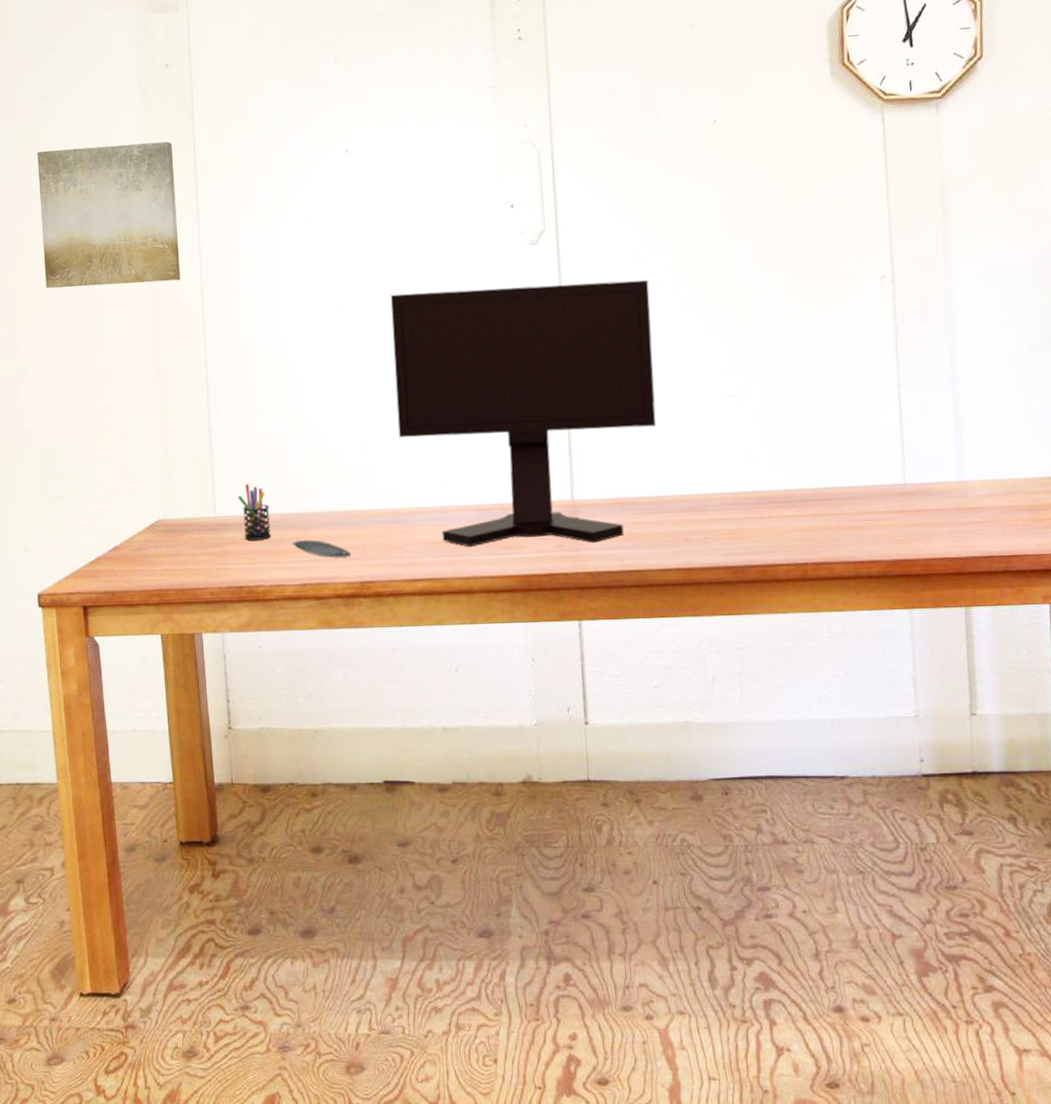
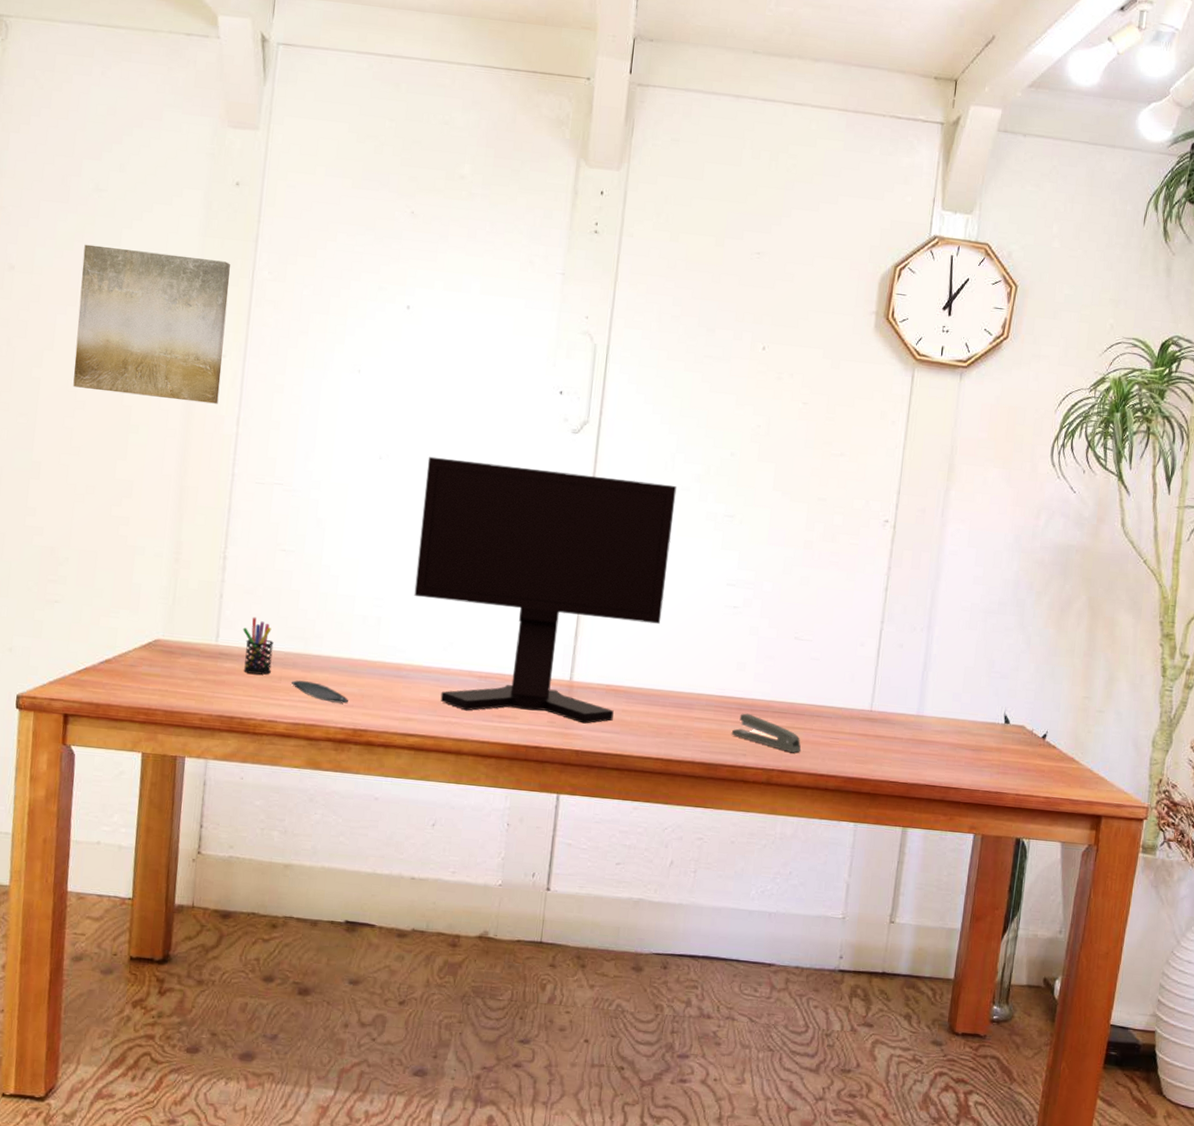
stapler: none [753,506,834,543] -> present [731,713,802,753]

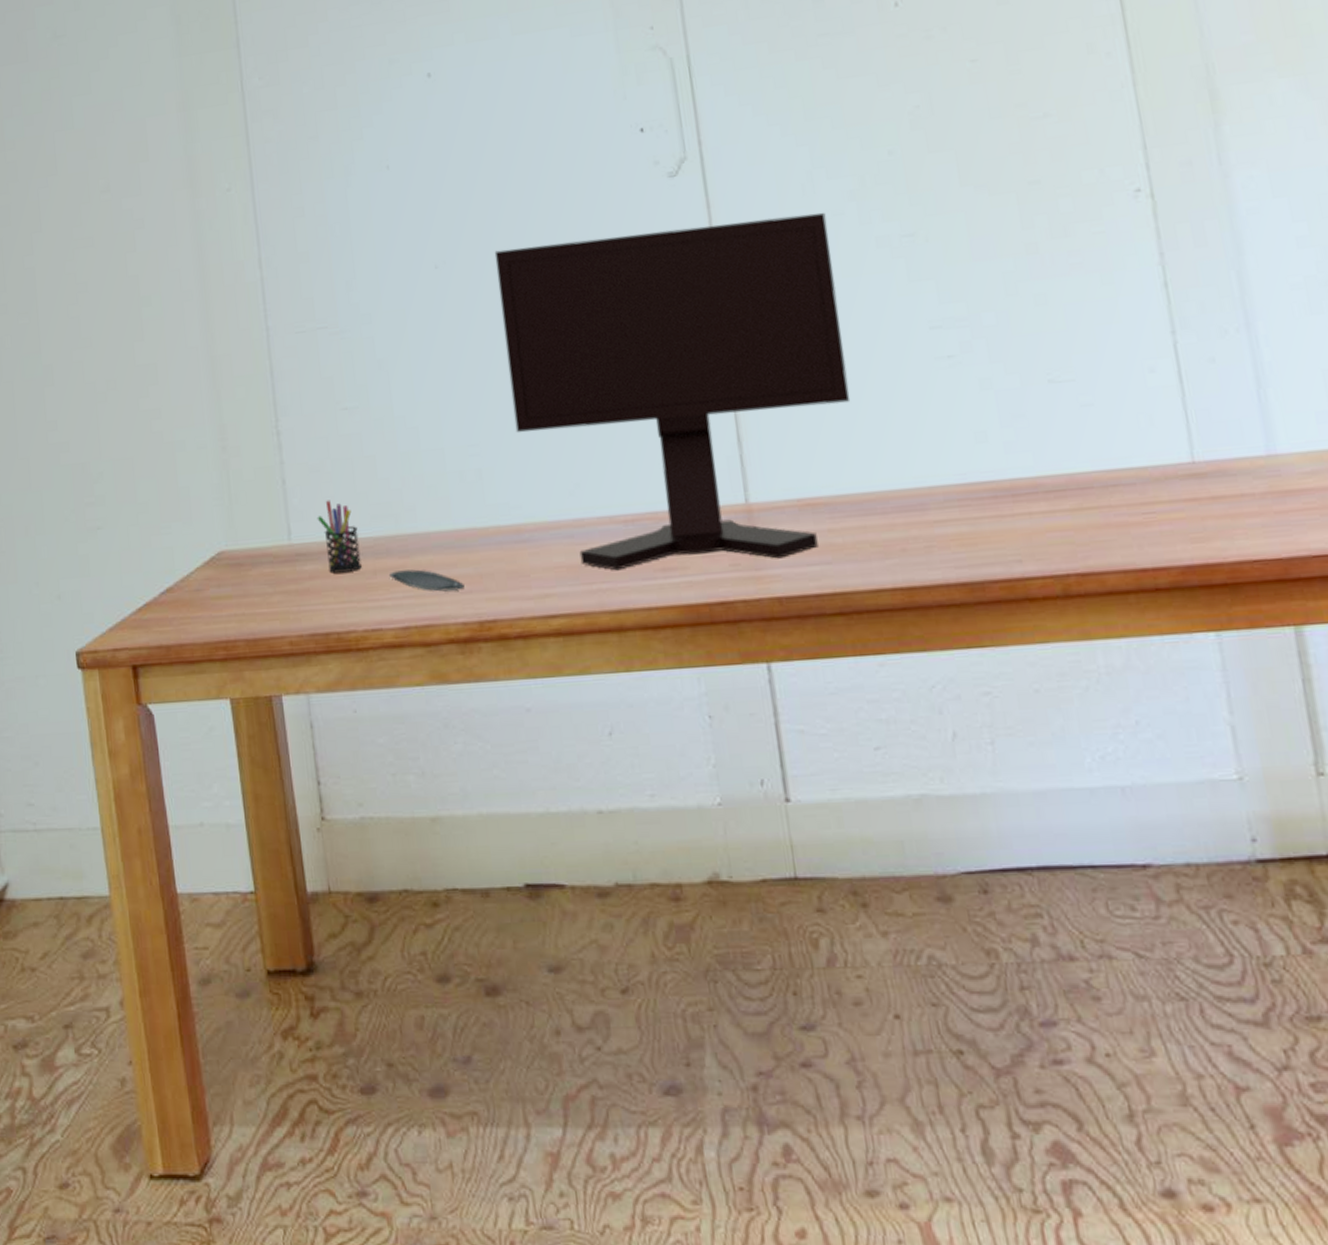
wall art: present [73,244,230,404] -> none [53,79,233,268]
stapler: present [731,713,802,753] -> none [991,501,1104,546]

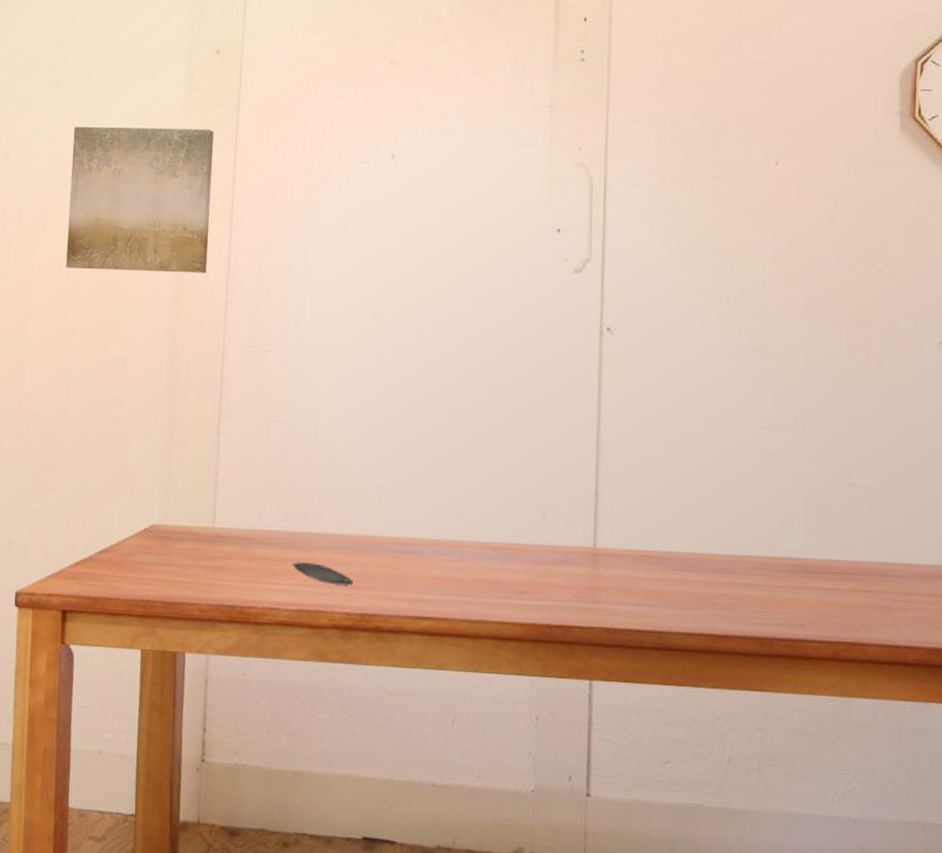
wall art: none [53,79,233,268] -> present [66,126,214,273]
pen holder: present [317,500,362,573] -> none [239,495,272,558]
monitor: present [494,212,851,571] -> none [416,310,694,597]

